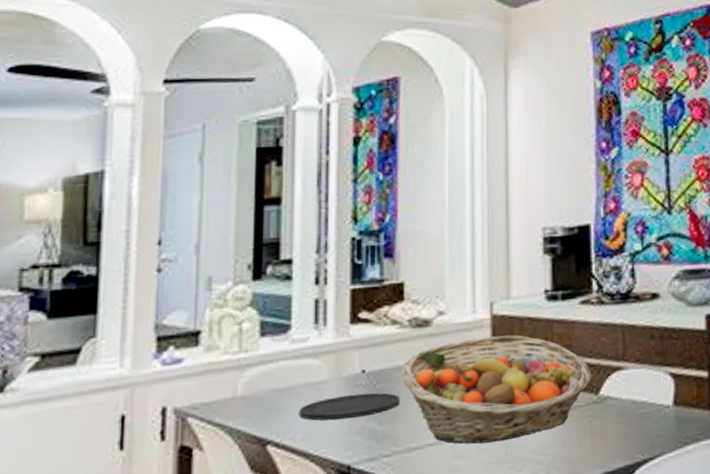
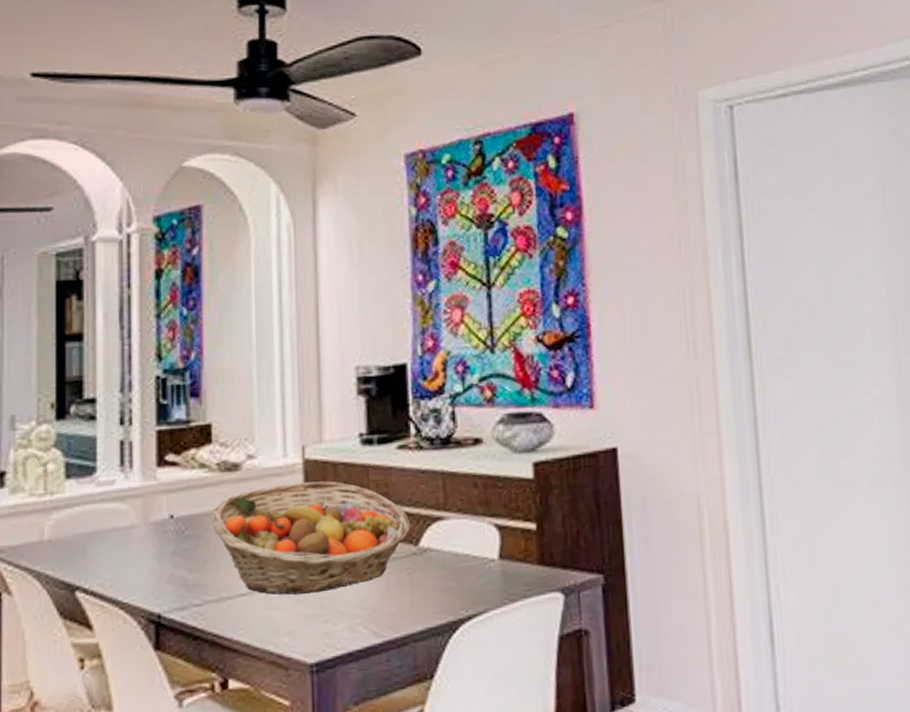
plate: present [299,392,400,421] -> none [107,539,210,567]

